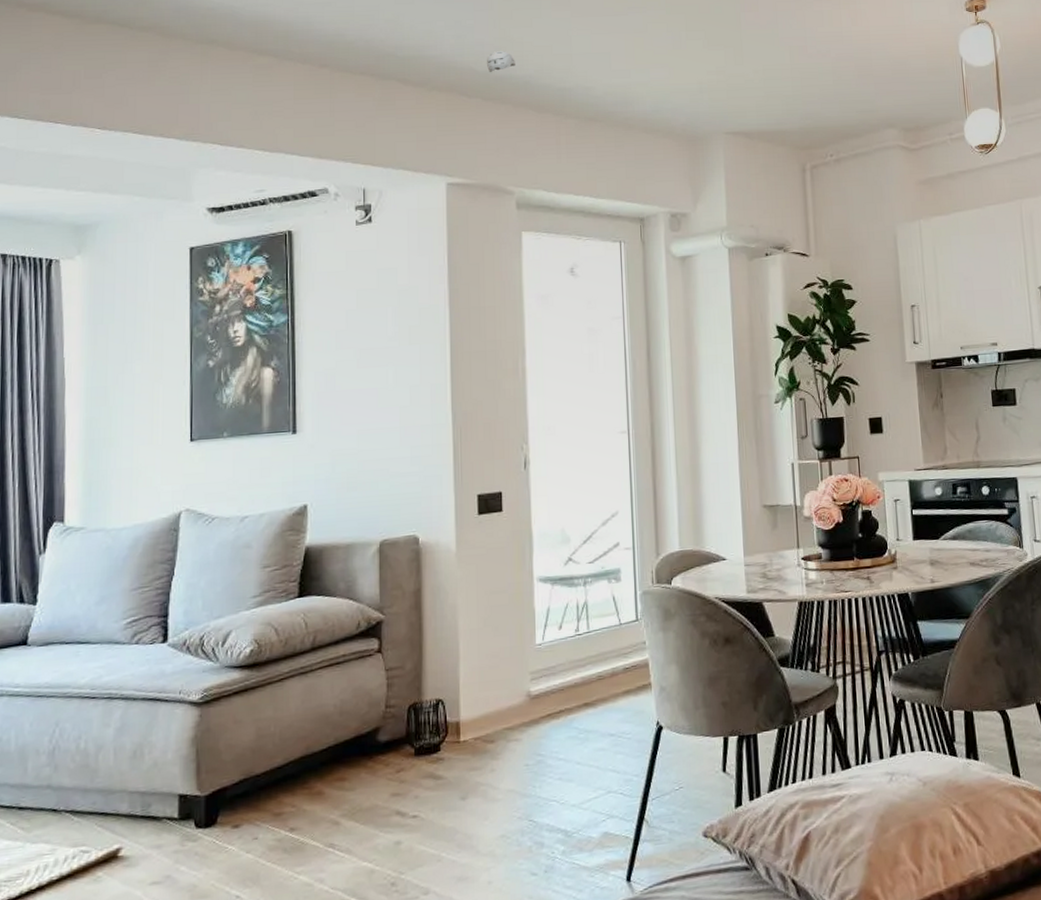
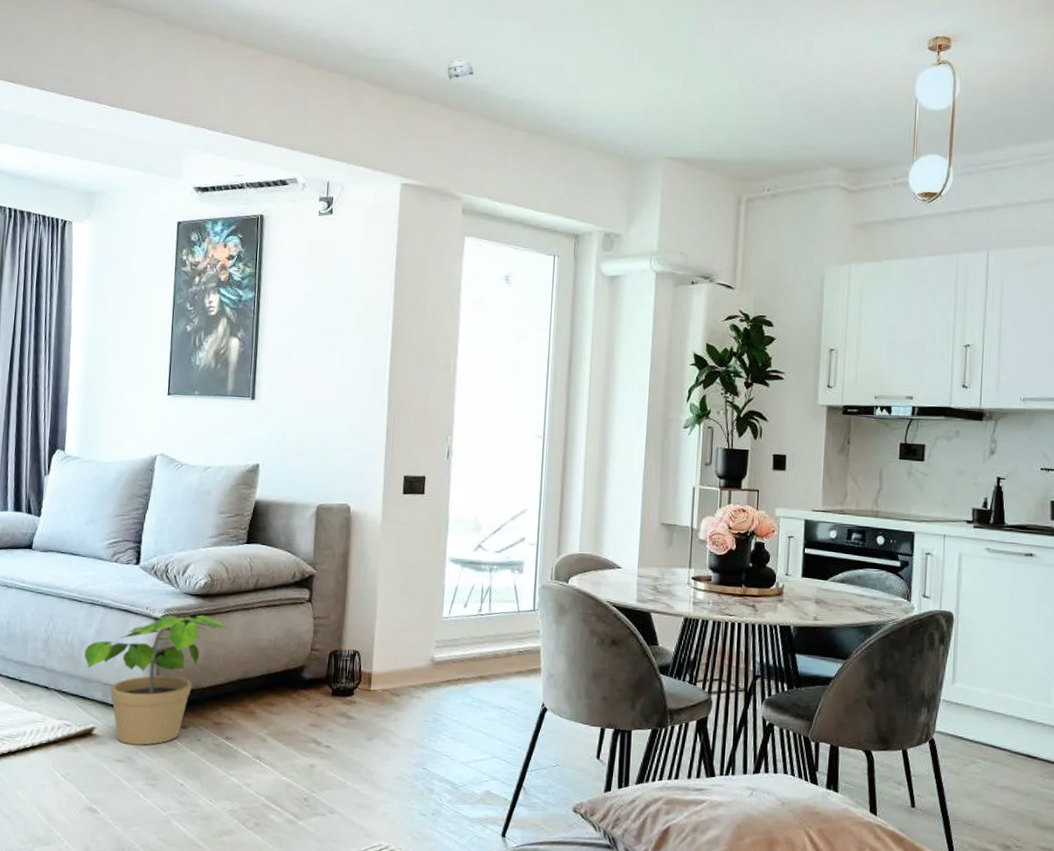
potted plant: none [103,688,282,861] -> present [84,615,228,745]

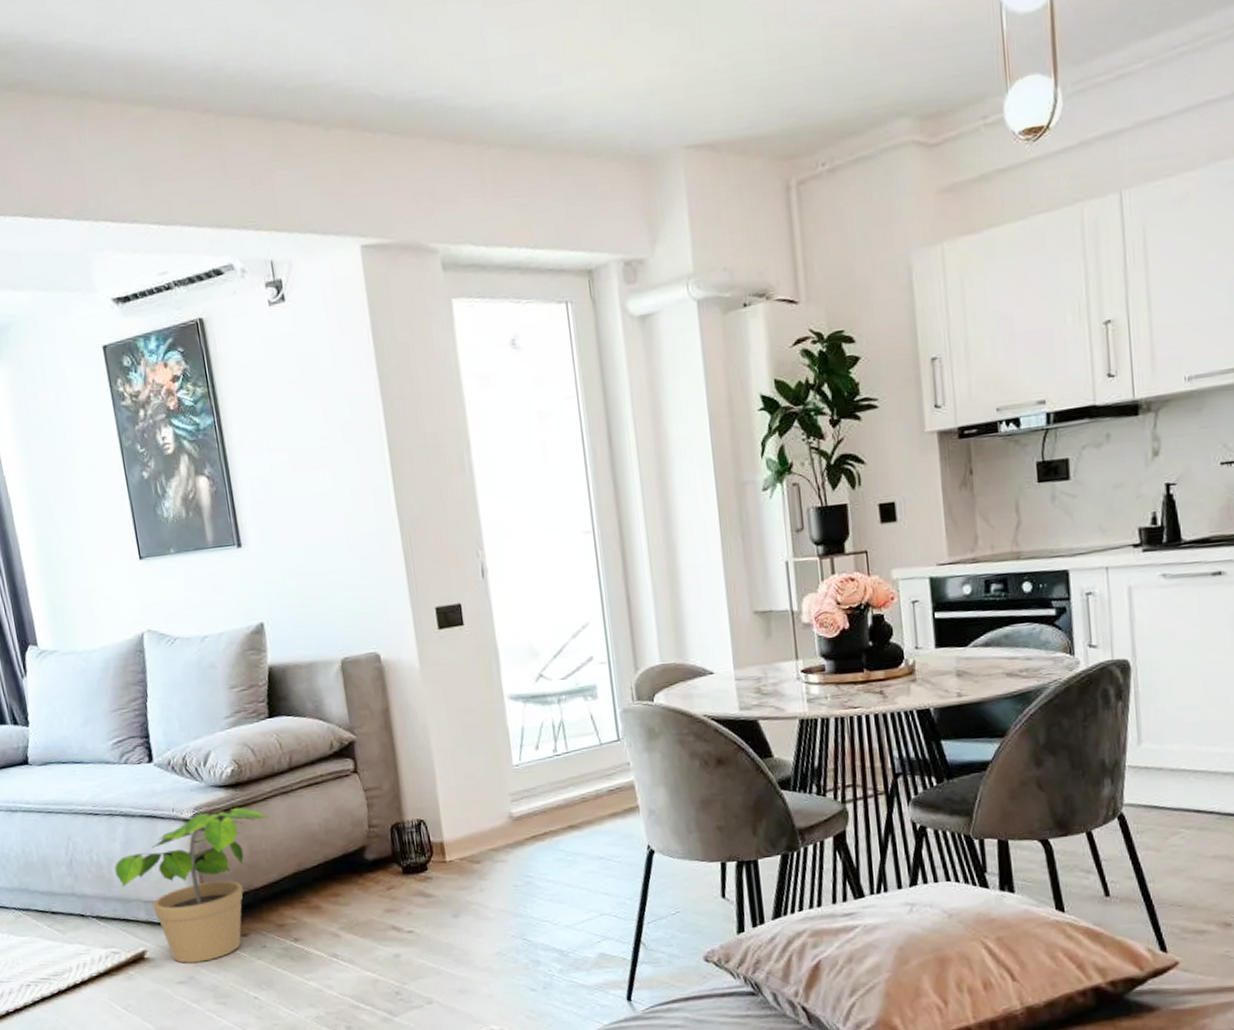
smoke detector: present [447,58,474,80] -> none [388,65,423,98]

